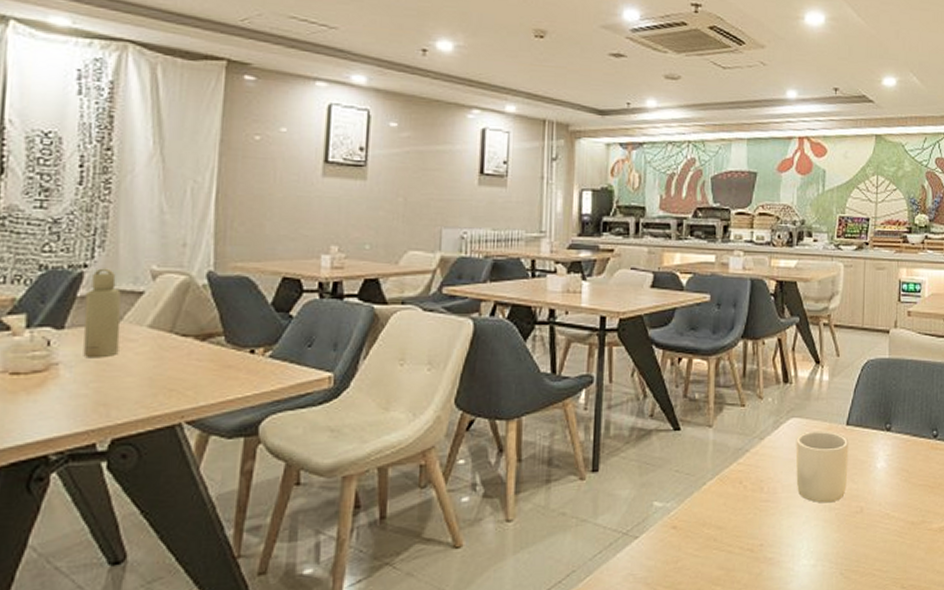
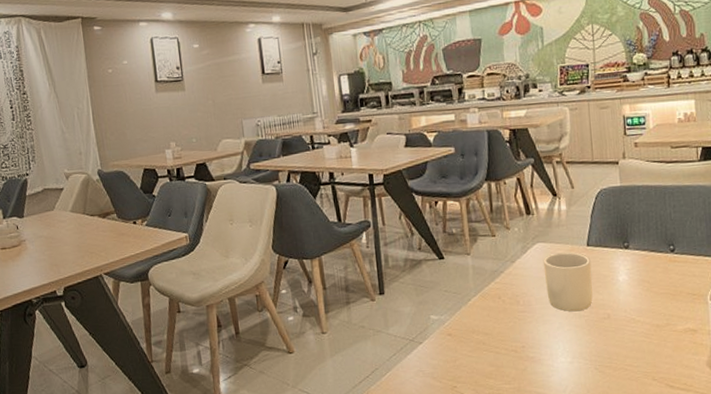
bottle: present [83,268,121,358] -> none [31,174,57,236]

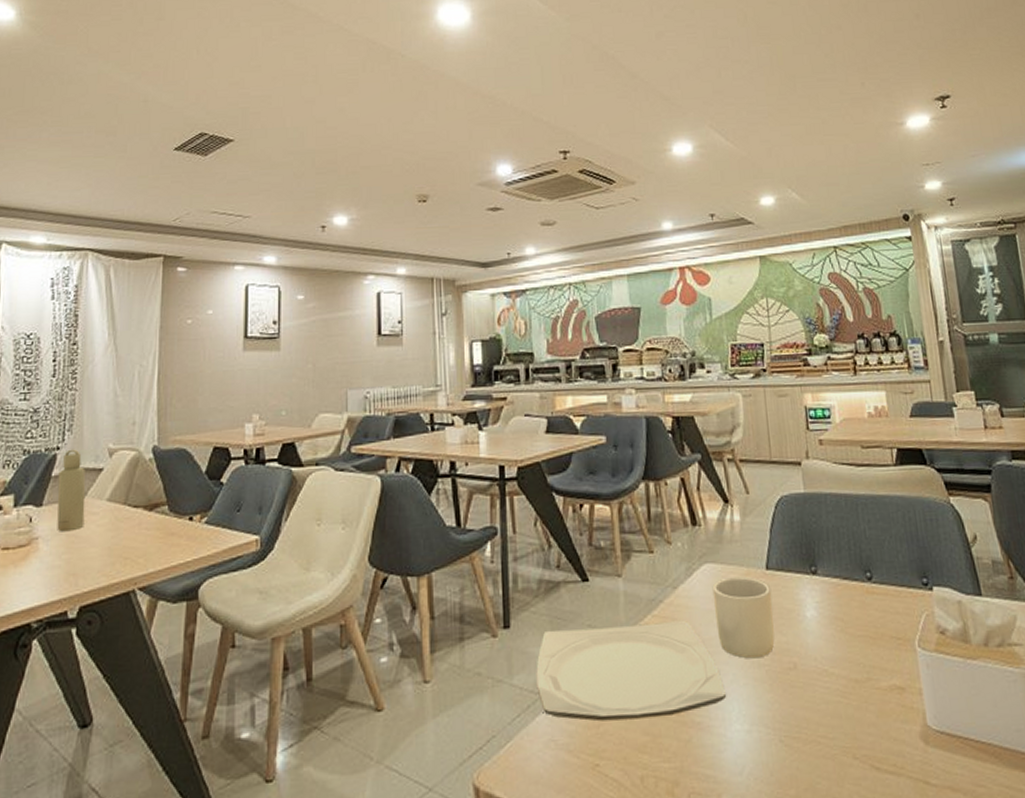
bottle: none [31,174,57,236] -> present [57,449,86,532]
plate: none [406,285,554,358] -> present [536,620,727,722]

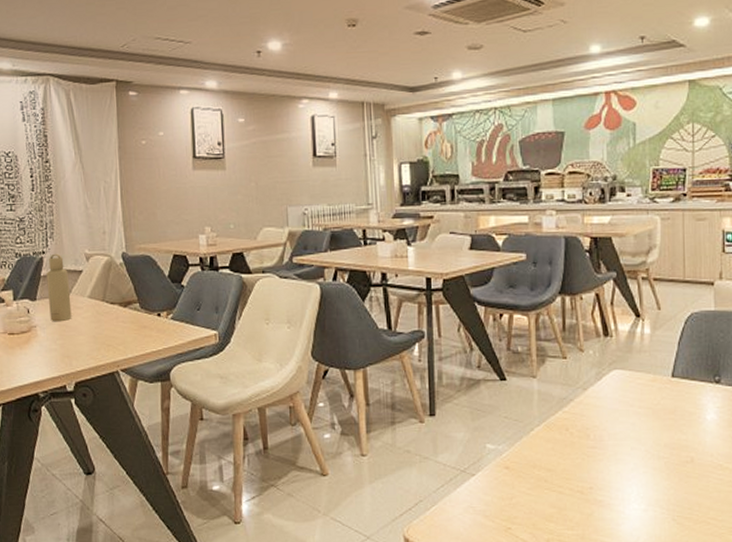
plate: present [536,620,727,722] -> none [458,416,627,495]
mug: present [712,576,775,659] -> none [619,382,676,452]

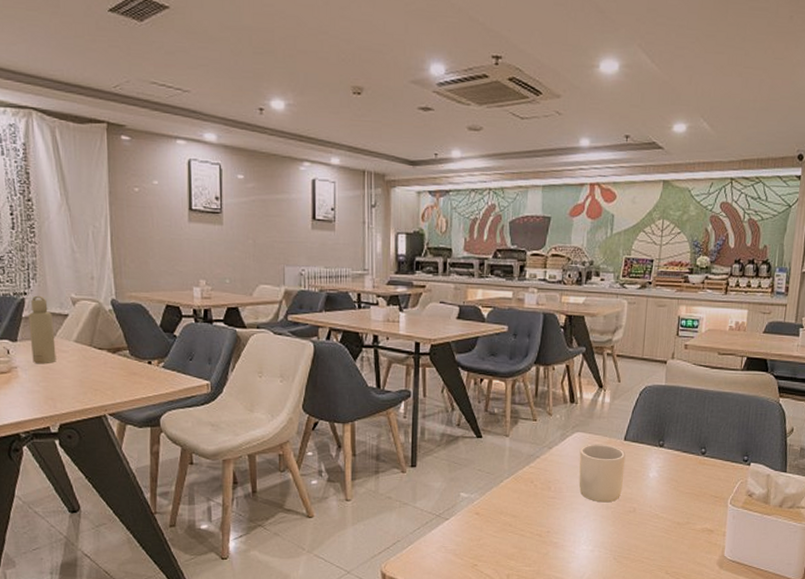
mug: none [619,382,676,452] -> present [578,444,626,503]

